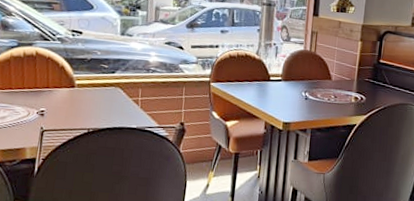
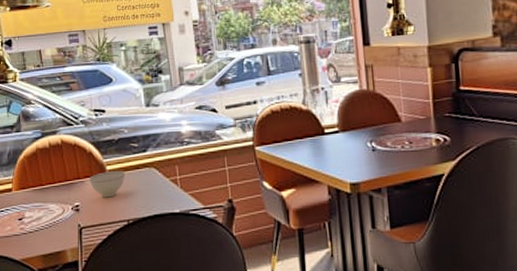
bowl: none [57,85,93,108] -> present [89,170,126,198]

